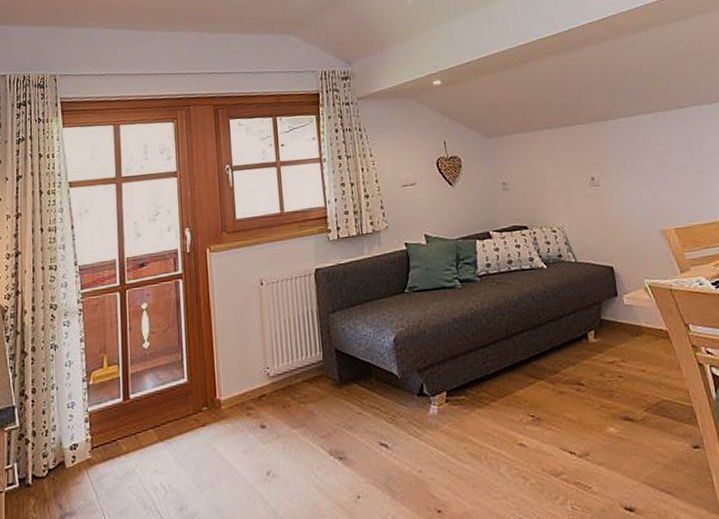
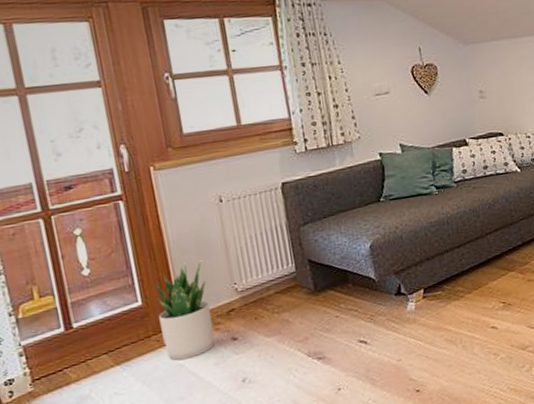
planter: none [199,343,246,444] -> present [154,262,215,360]

